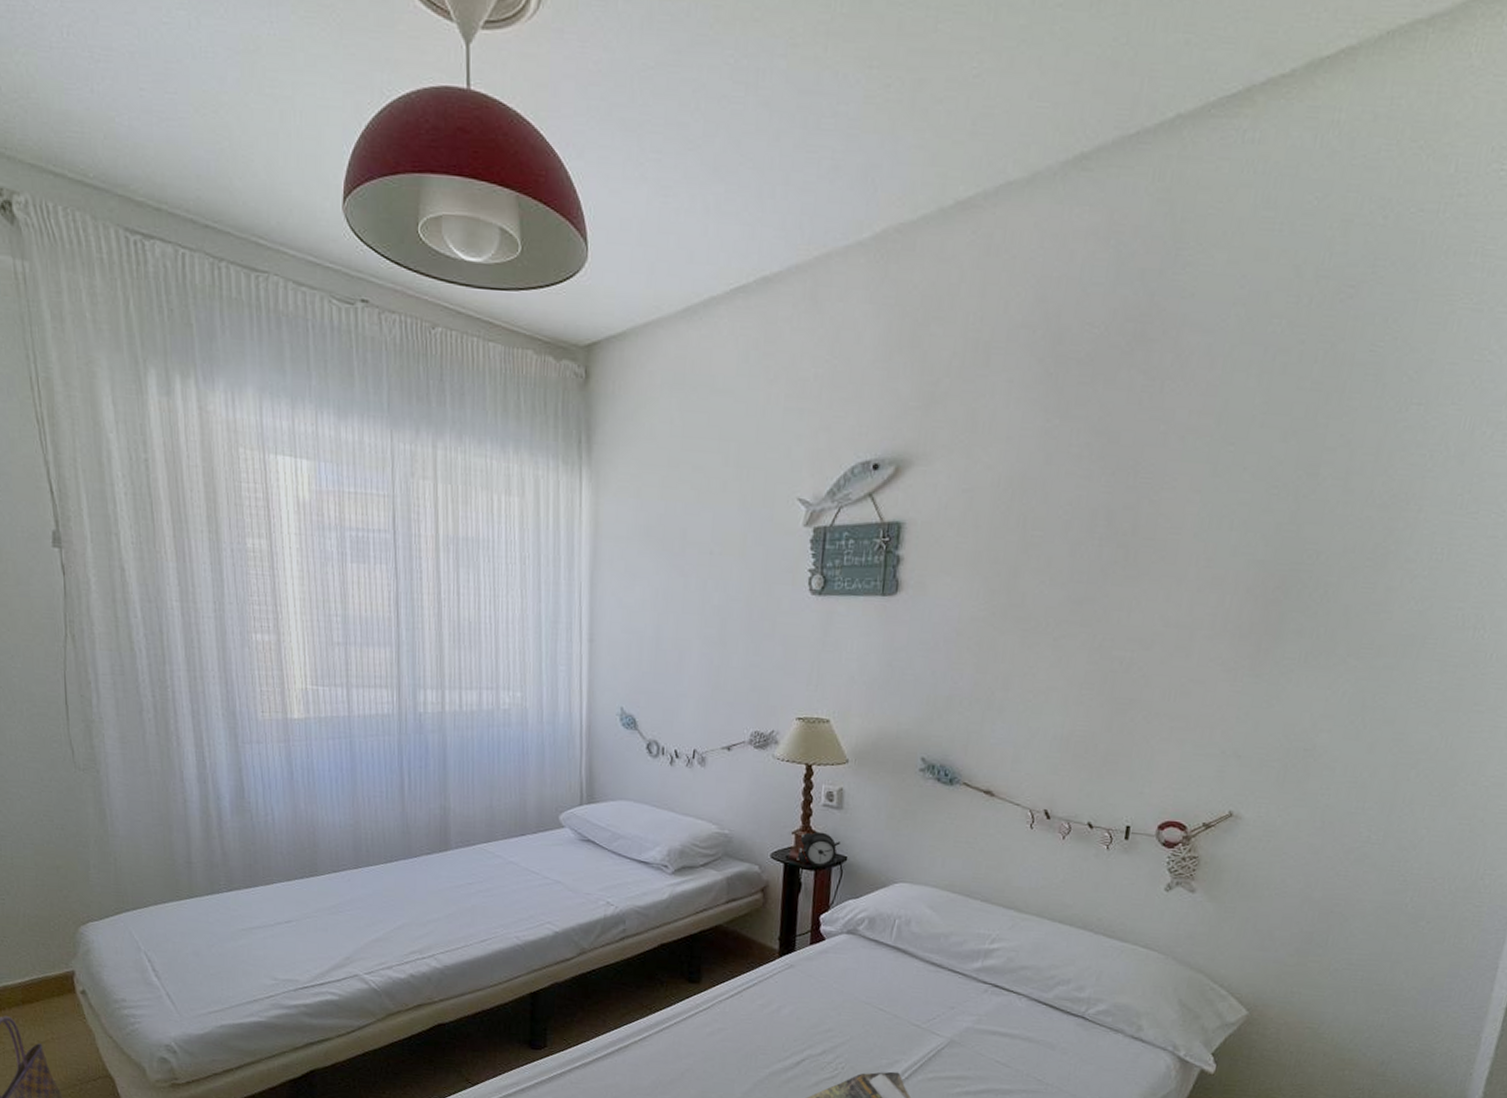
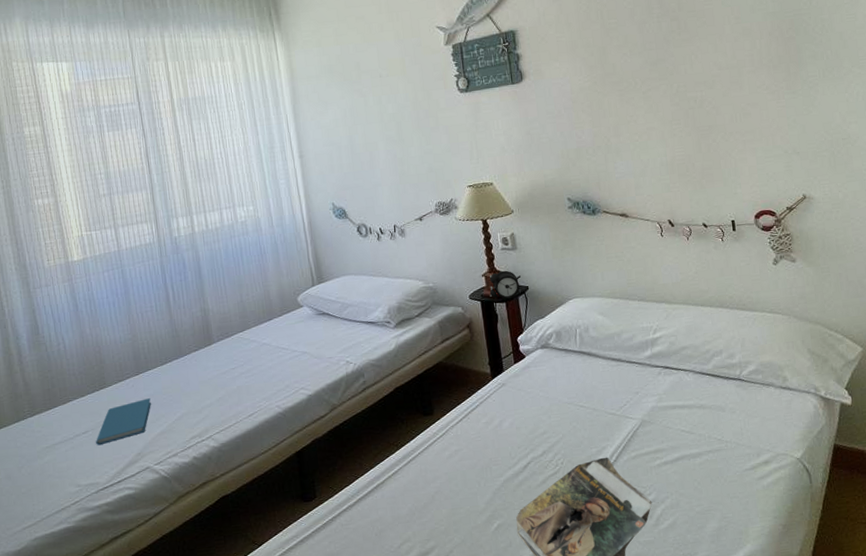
book: none [300,897,368,939] -> present [96,398,151,445]

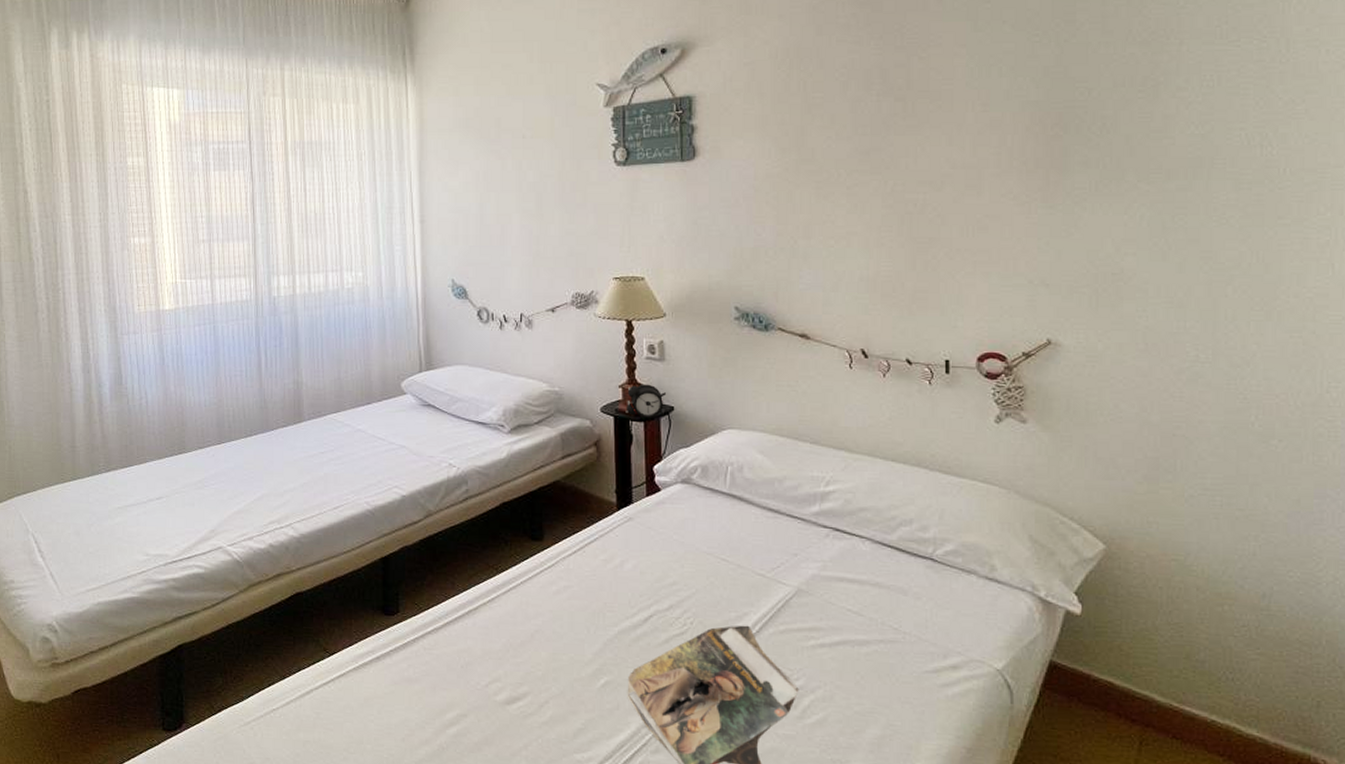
book: present [96,398,151,445] -> none [169,471,230,514]

